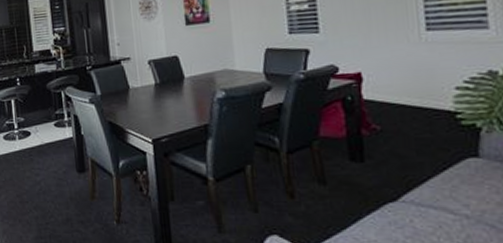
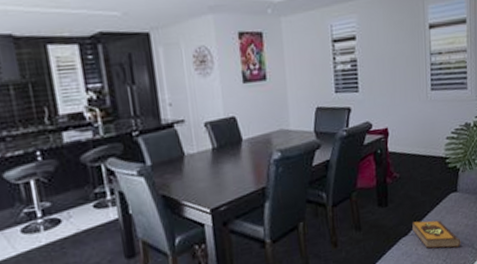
hardback book: none [401,185,491,232] -> present [411,220,461,249]

